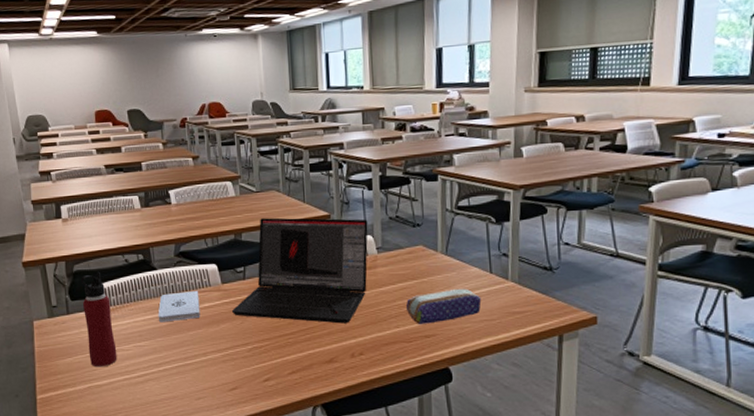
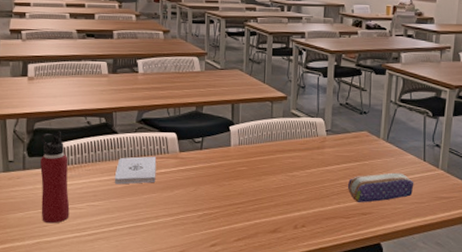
laptop: present [232,217,368,324] -> none [187,94,320,197]

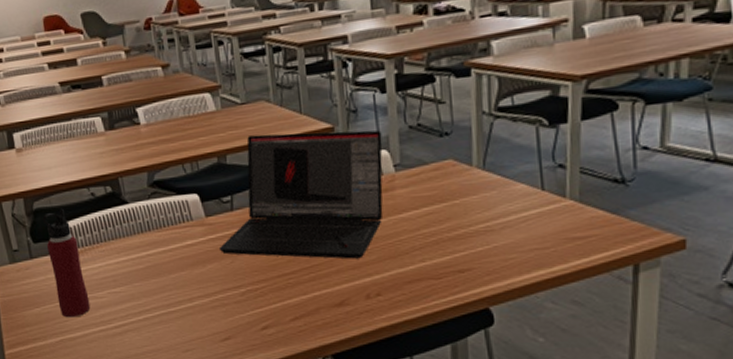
notepad: present [114,156,157,185] -> none [133,225,183,265]
laptop: none [187,94,320,197] -> present [220,130,383,259]
pencil case: present [347,172,414,203] -> none [432,210,531,257]

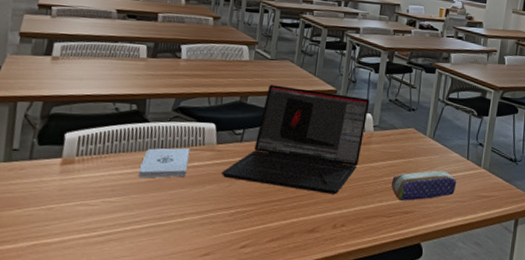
water bottle: present [42,208,91,318] -> none [43,117,87,223]
notepad: none [133,225,183,265] -> present [138,147,191,178]
pencil case: none [432,210,531,257] -> present [391,170,457,201]

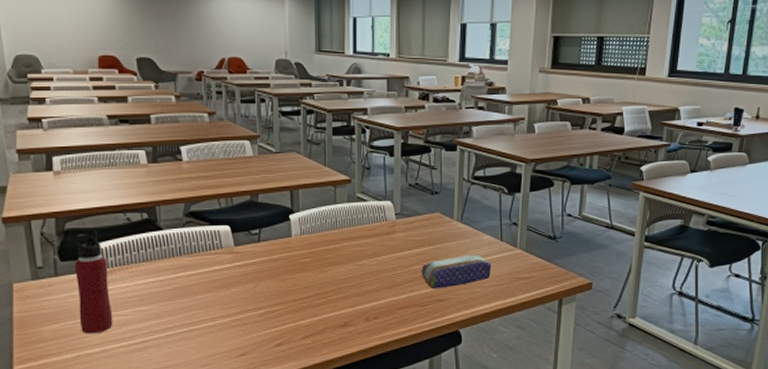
water bottle: none [43,117,87,223] -> present [73,230,113,334]
notepad: present [138,147,191,178] -> none [162,252,210,286]
laptop: present [222,85,370,195] -> none [245,180,388,288]

